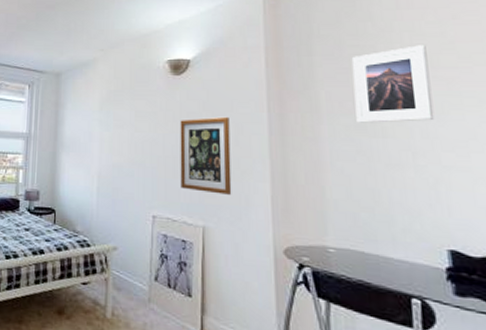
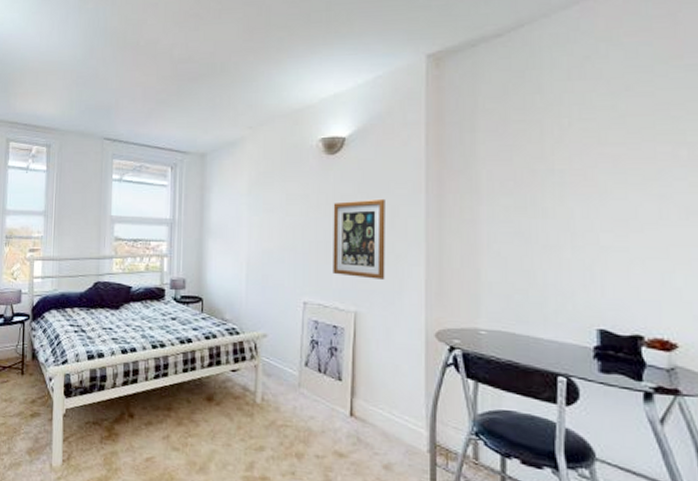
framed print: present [351,45,435,123] -> none [516,119,597,203]

